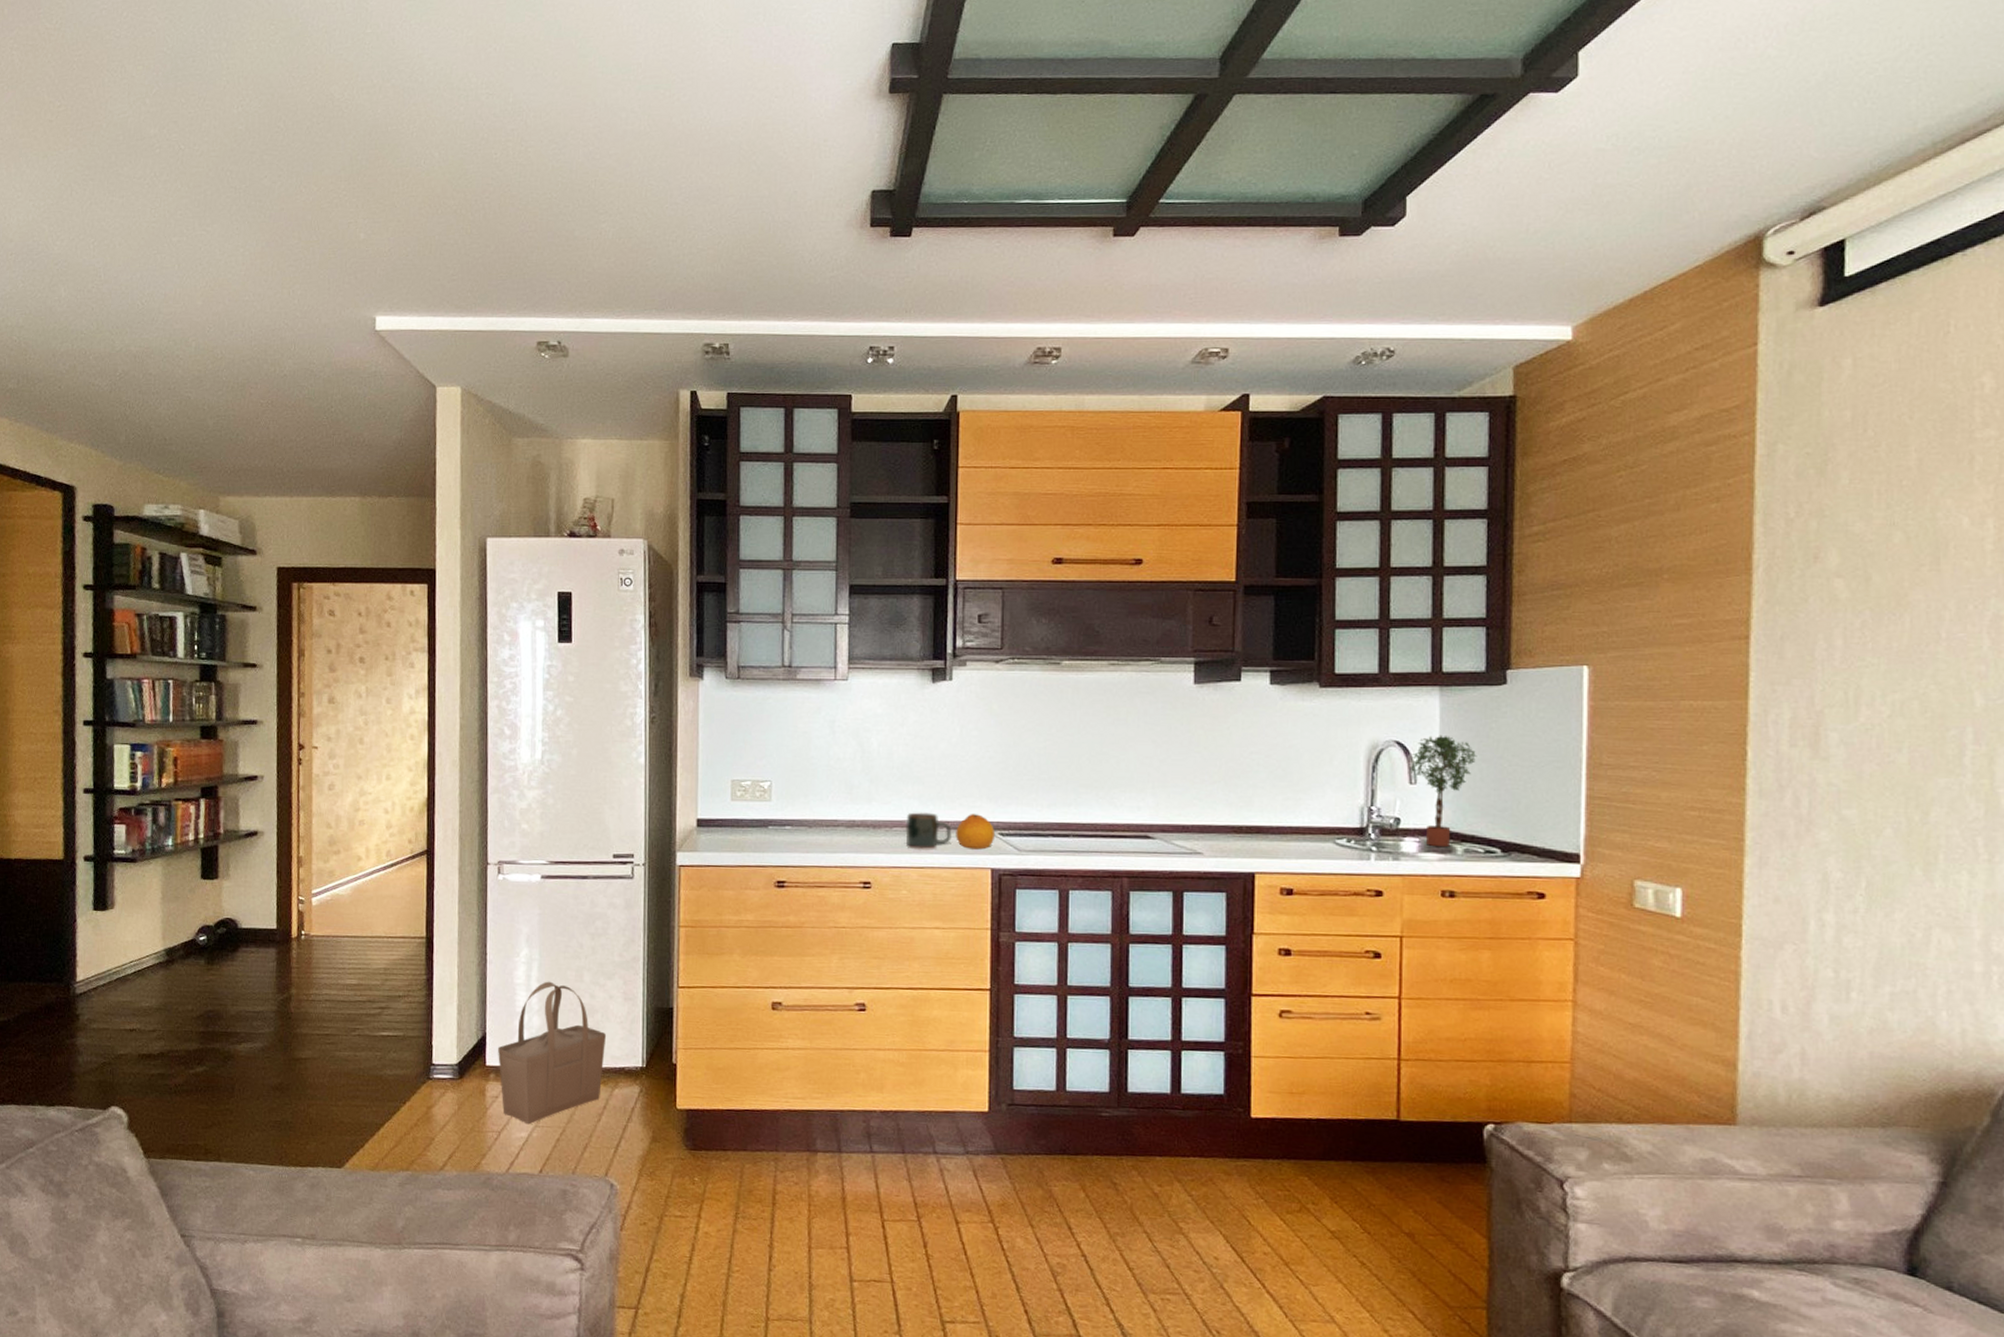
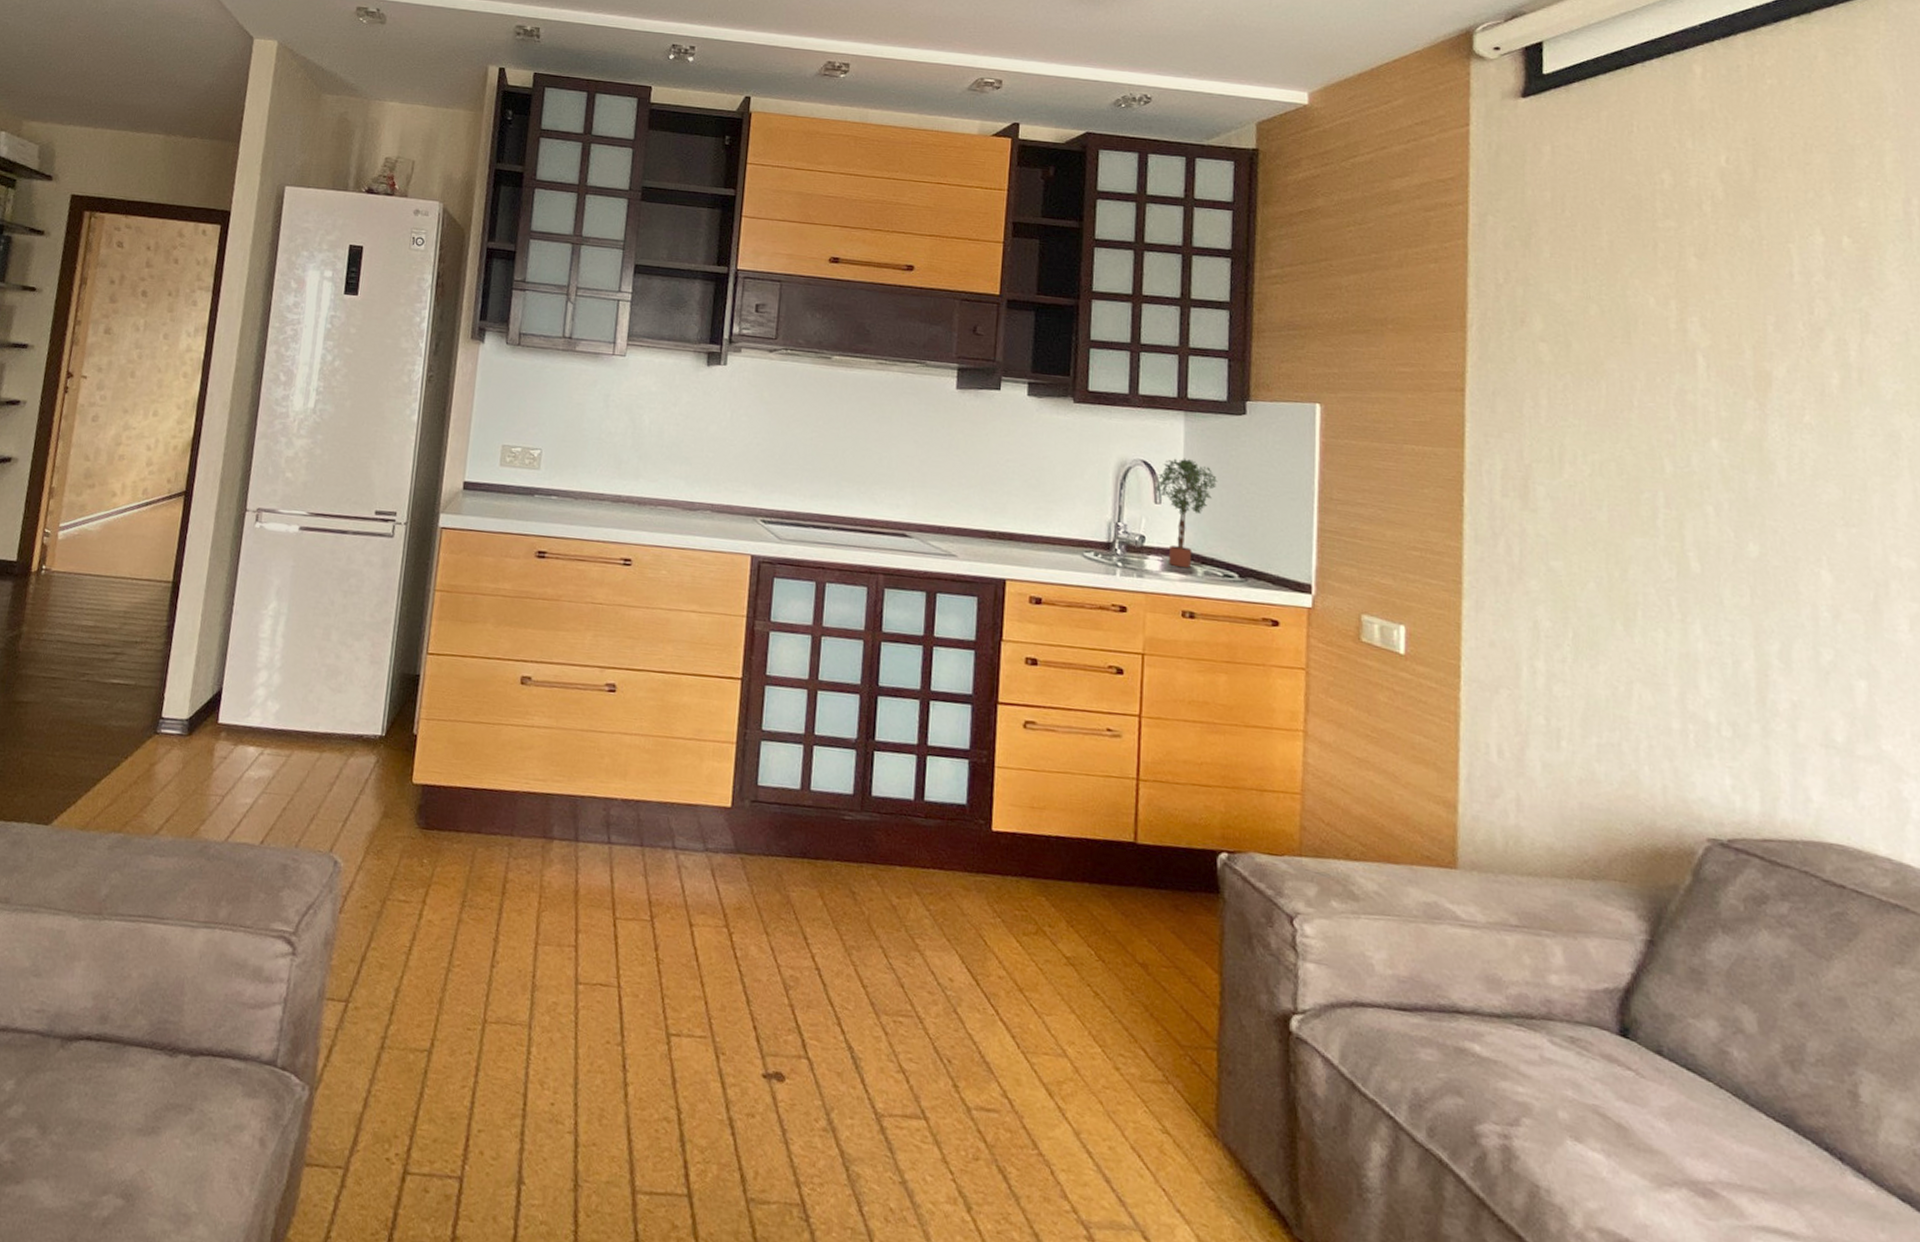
shopping bag: present [498,981,606,1125] -> none [230,637,347,790]
mug: present [905,812,952,851] -> none [669,492,716,532]
fruit: present [956,814,994,850] -> none [718,498,757,536]

